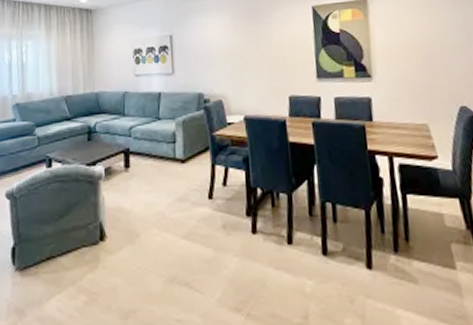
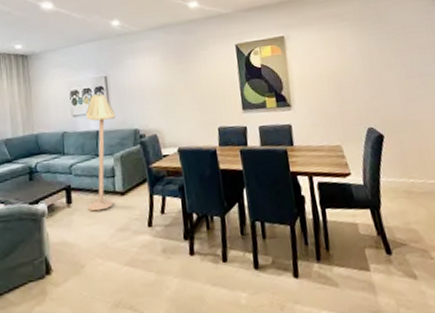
floor lamp: none [146,54,179,178] -> present [86,94,116,212]

